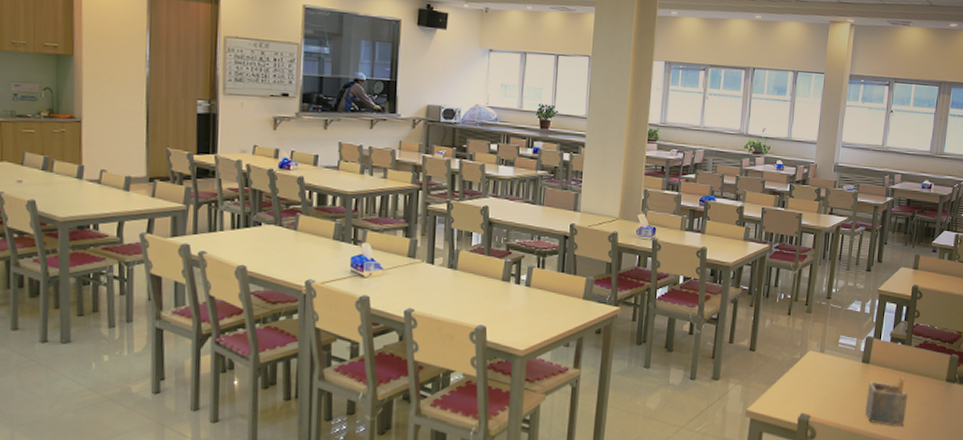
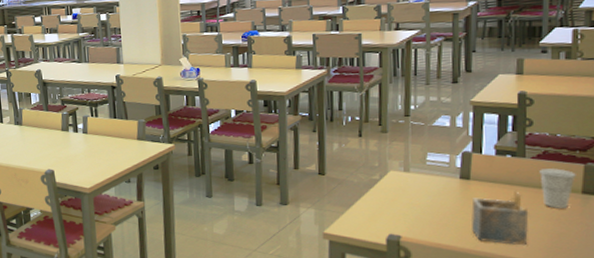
cup: none [919,357,944,395] -> present [539,168,576,210]

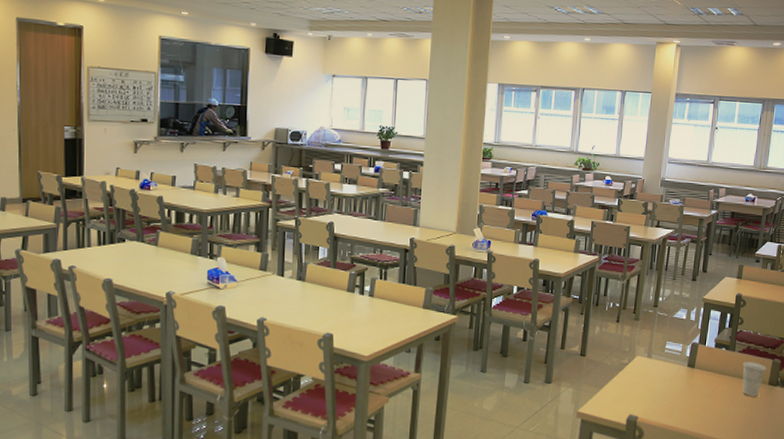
napkin holder: present [471,190,529,246] -> none [691,379,732,428]

